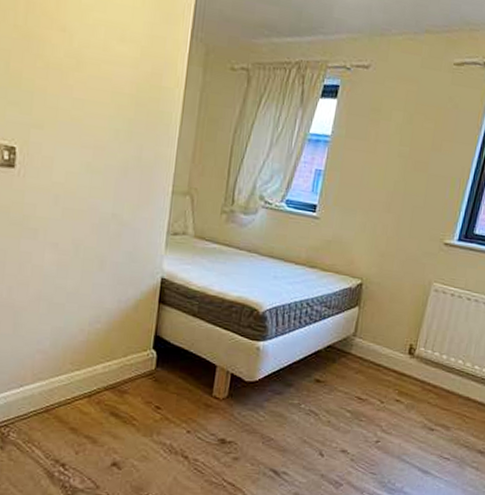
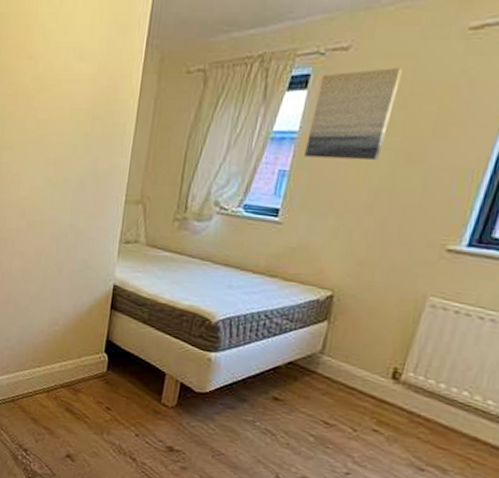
wall art: none [336,87,409,166] -> present [304,68,403,161]

